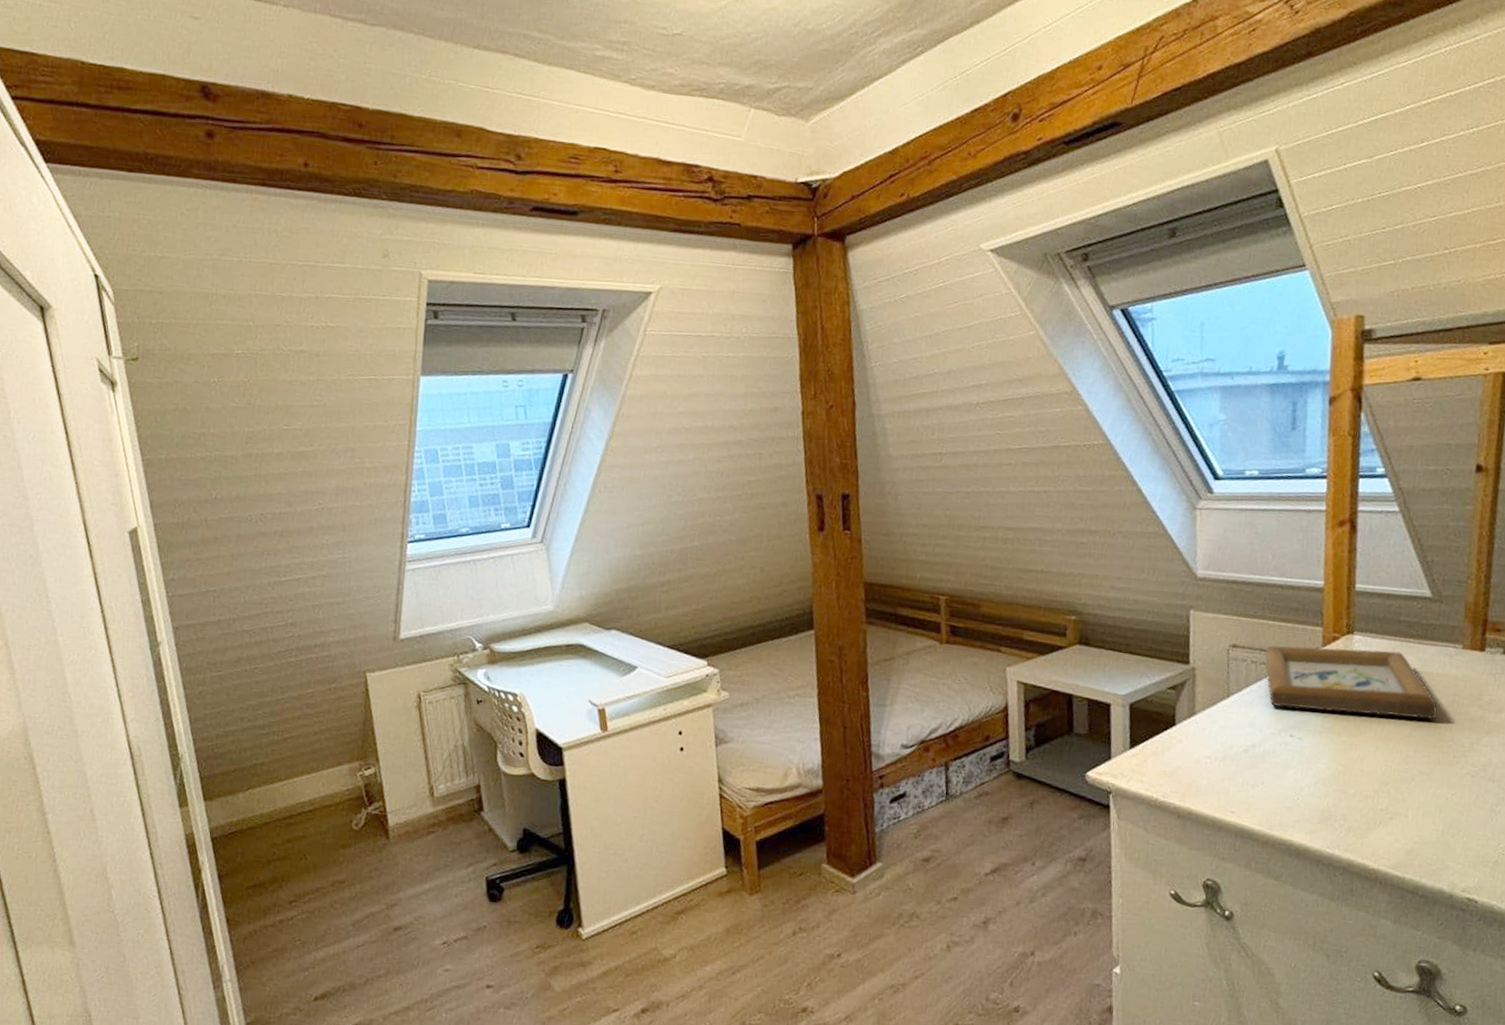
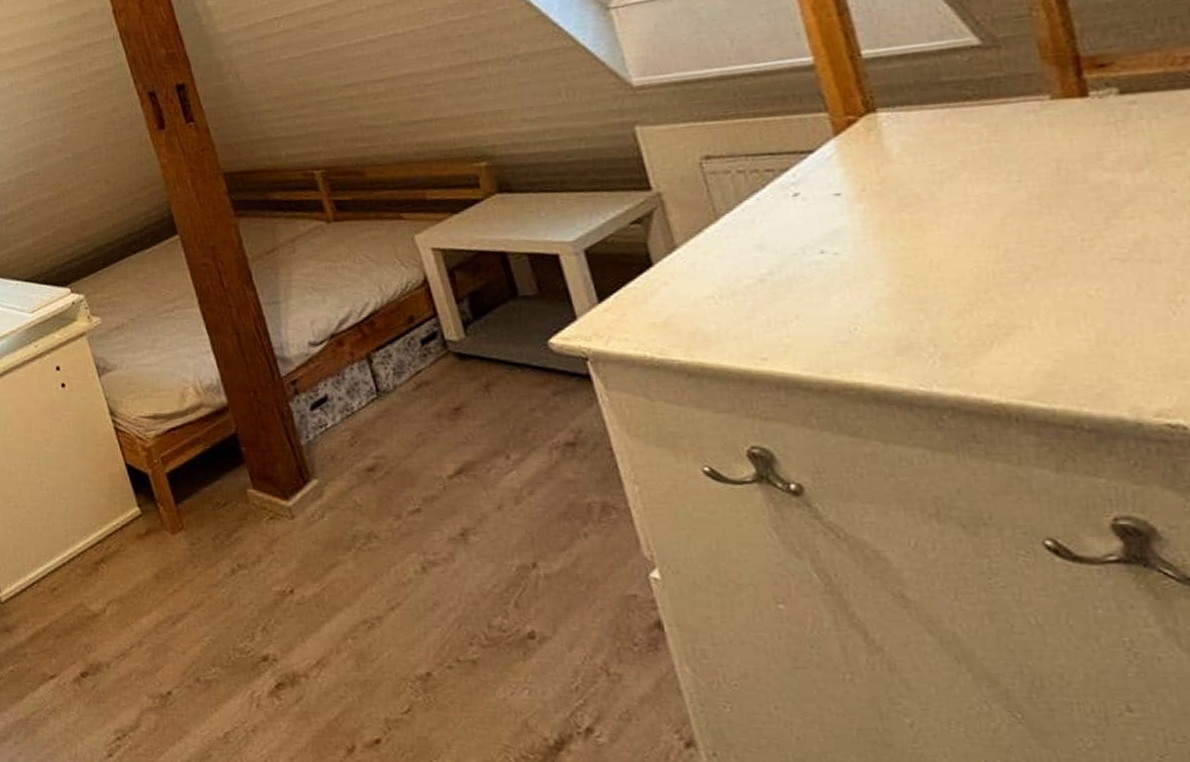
picture frame: present [1265,645,1438,720] -> none [753,121,1039,220]

